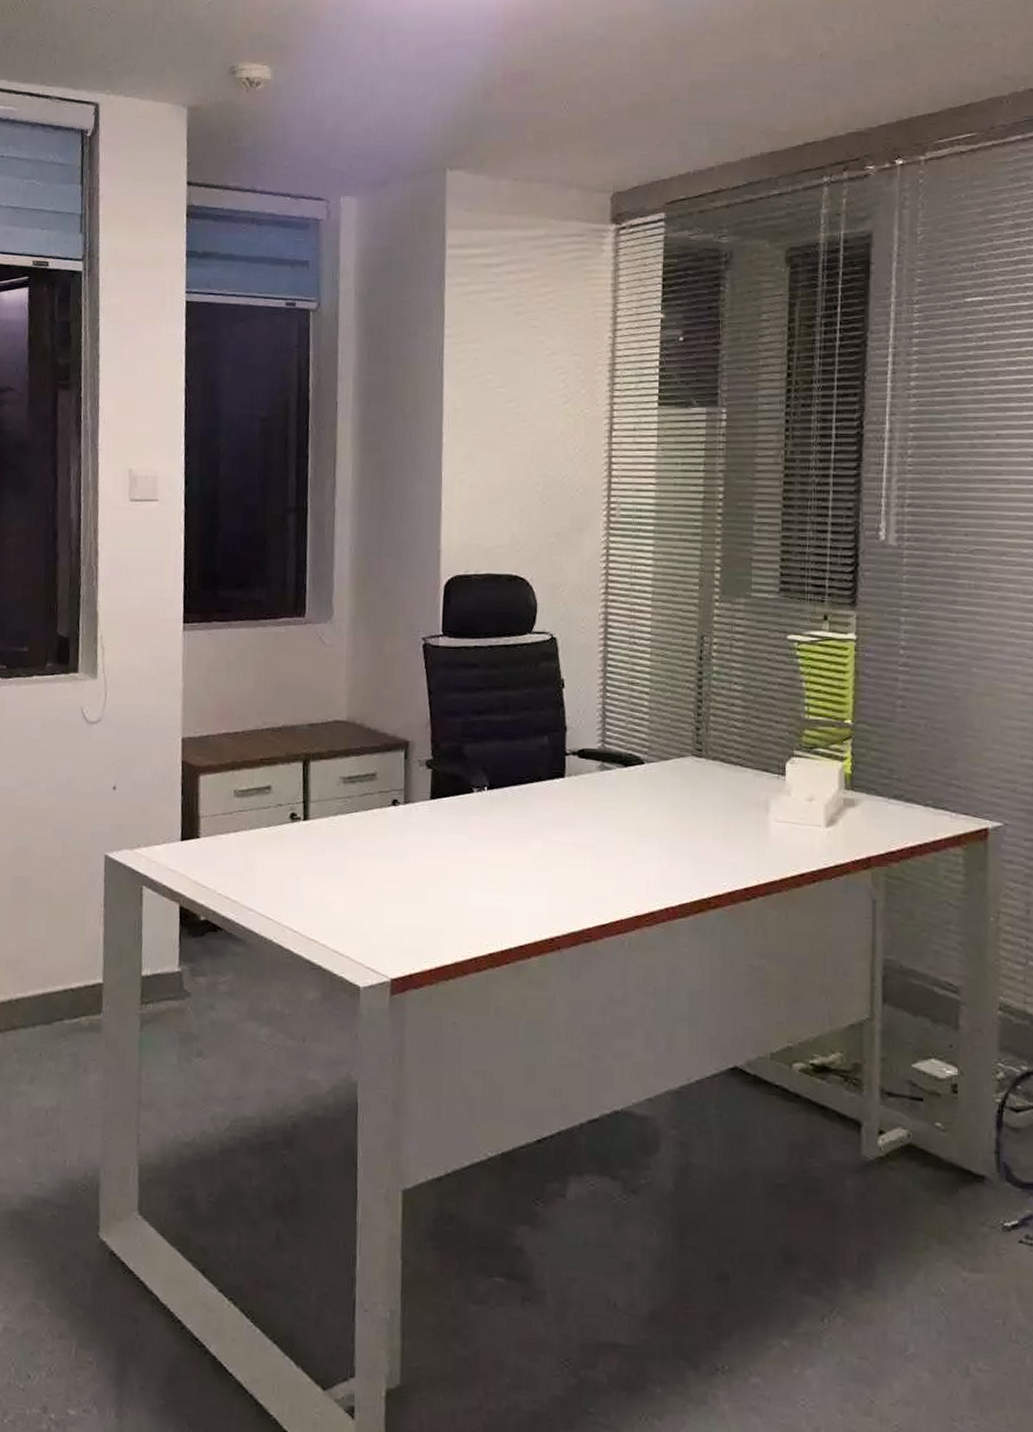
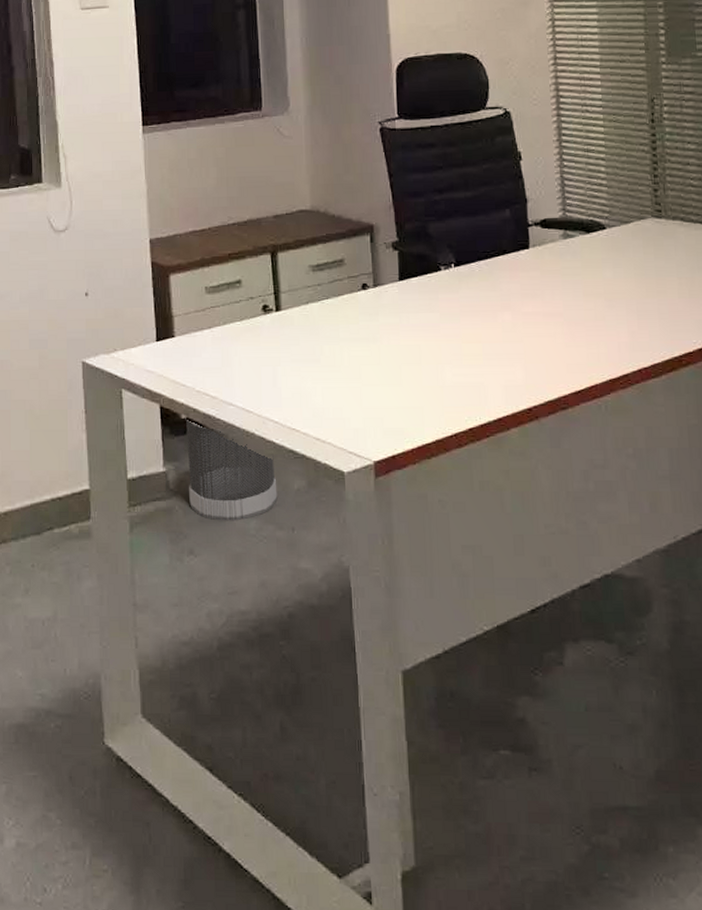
wastebasket: none [202,919,292,1027] -> present [185,417,278,521]

